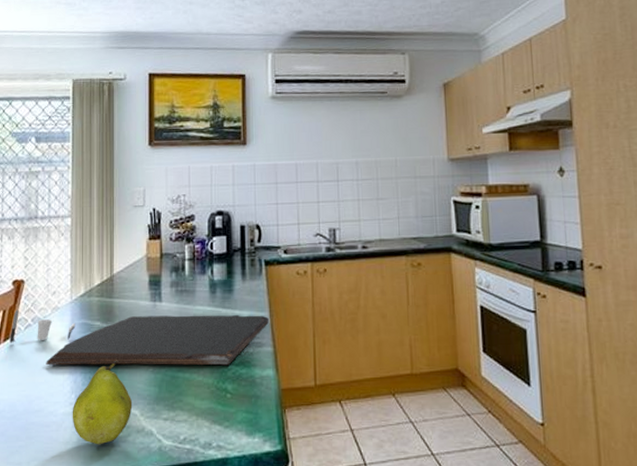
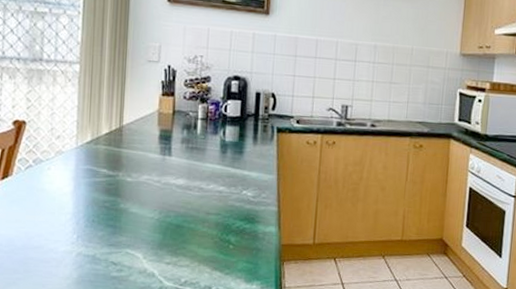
cup: present [10,309,76,343] -> none [8,149,81,183]
cutting board: present [46,314,270,366] -> none [47,167,277,220]
fruit: present [72,361,133,445] -> none [73,207,136,282]

